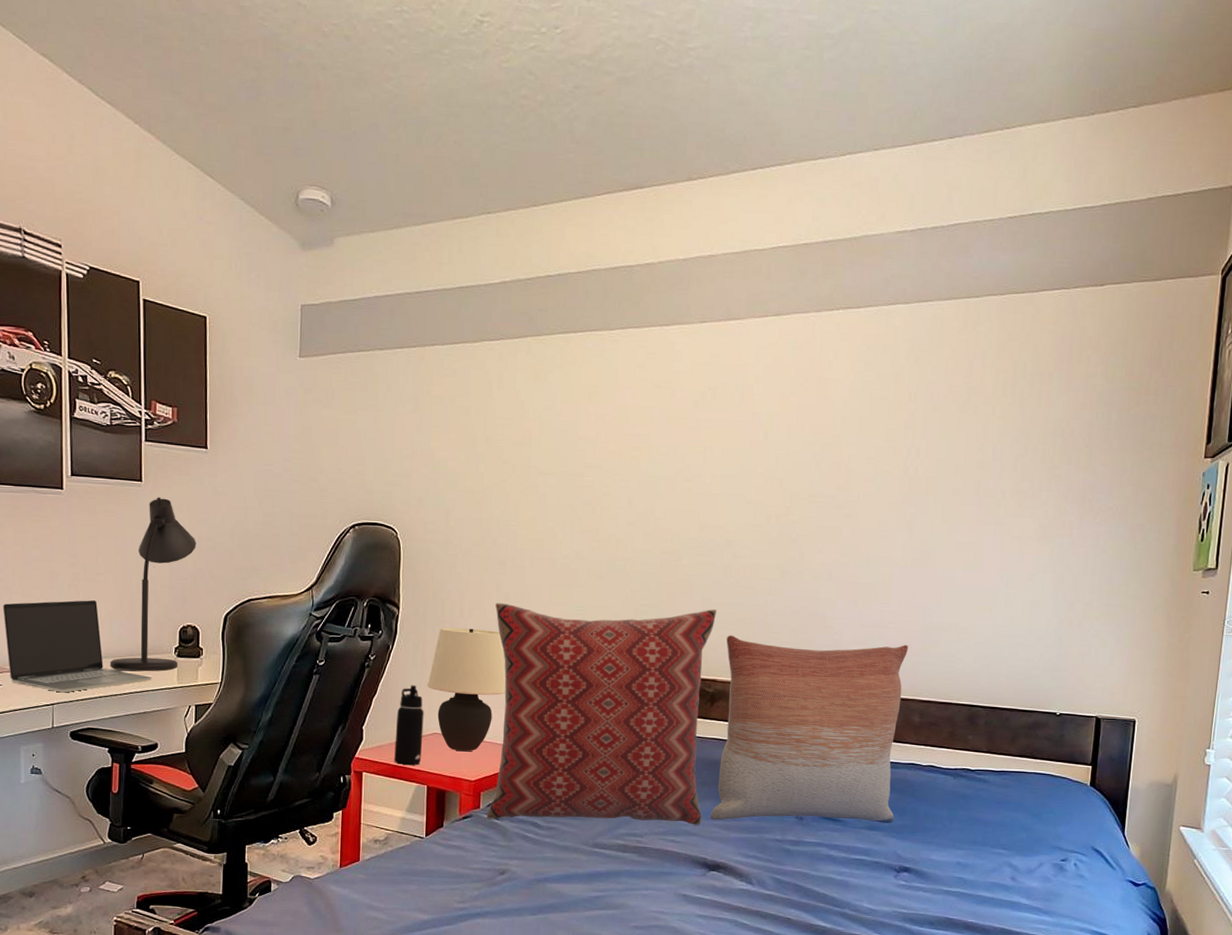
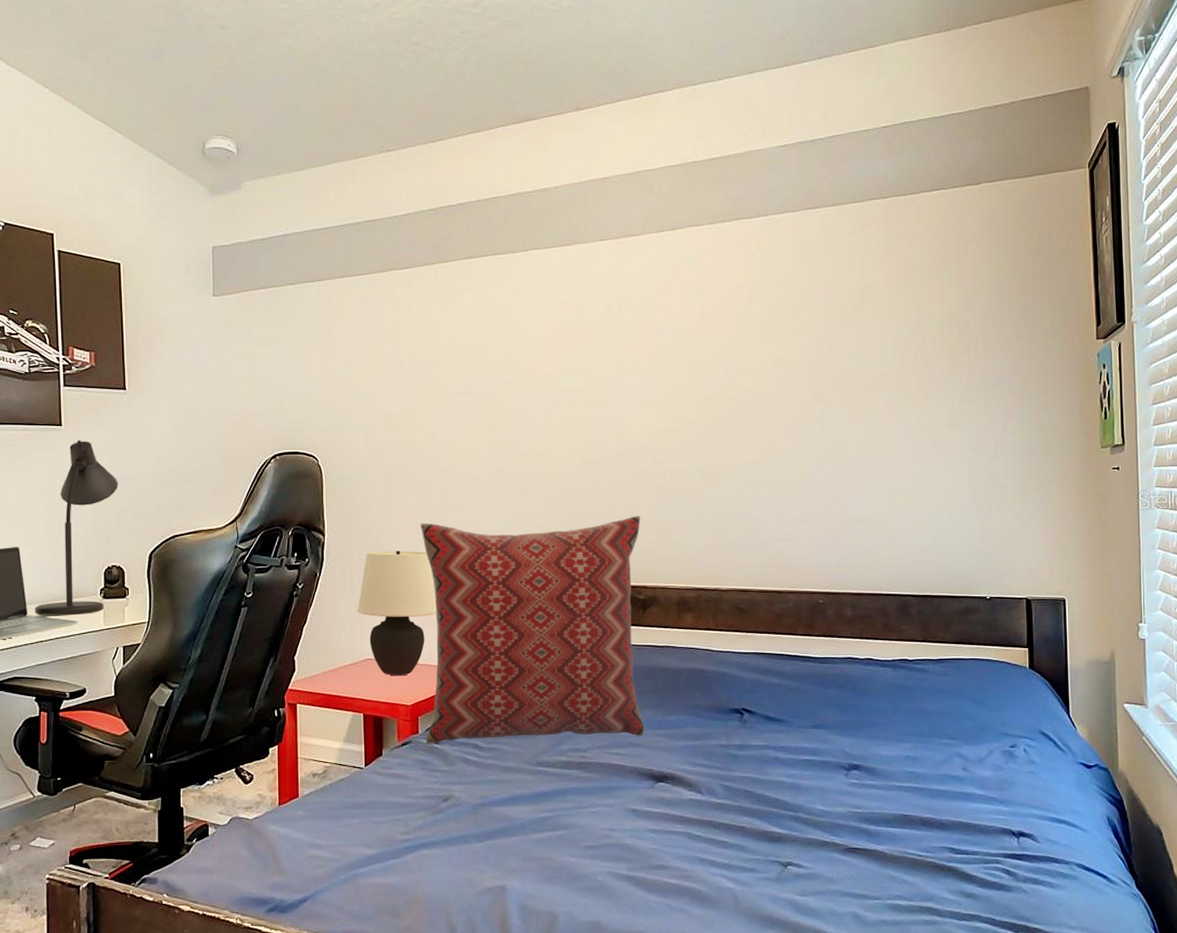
water bottle: present [394,685,424,765] -> none [328,611,356,693]
pillow: present [710,635,909,824] -> none [652,539,838,730]

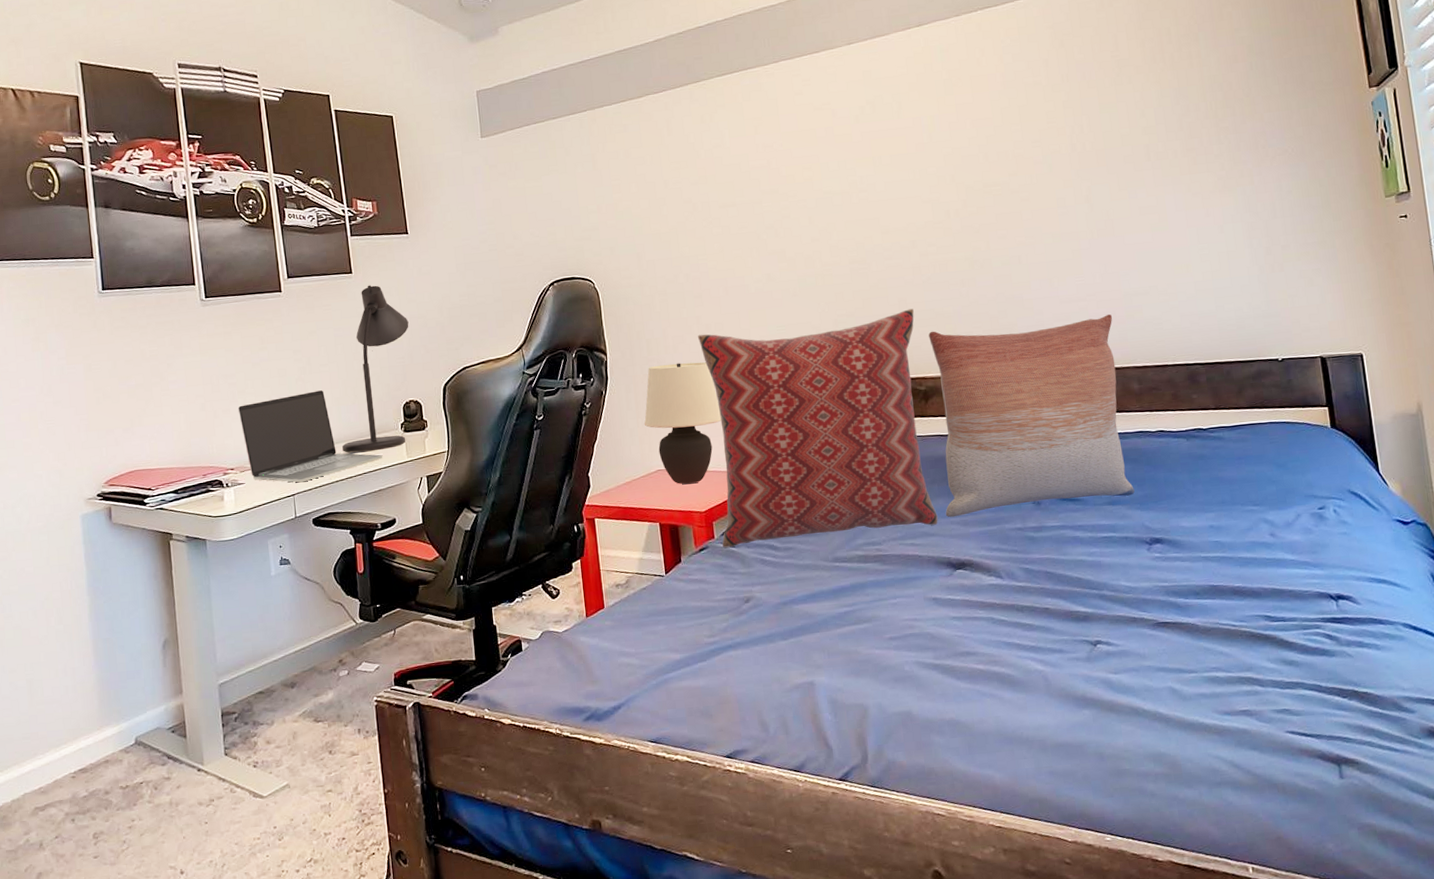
pillow: none [652,539,838,730] -> present [929,314,1135,518]

